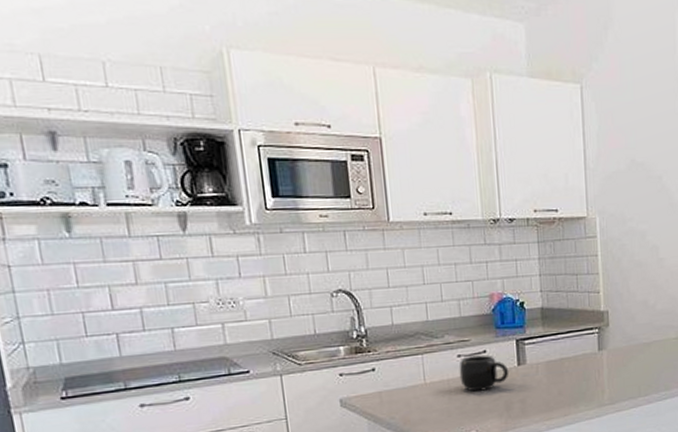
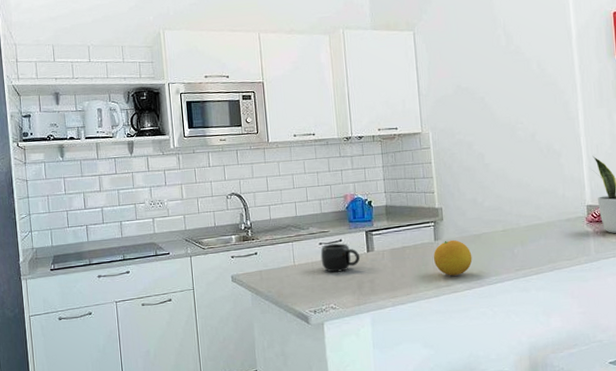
fruit: none [596,349,641,392] -> present [433,239,473,276]

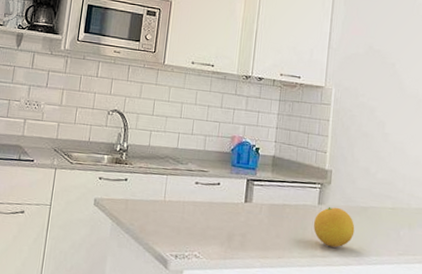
mug: present [320,243,361,272] -> none [193,185,237,218]

